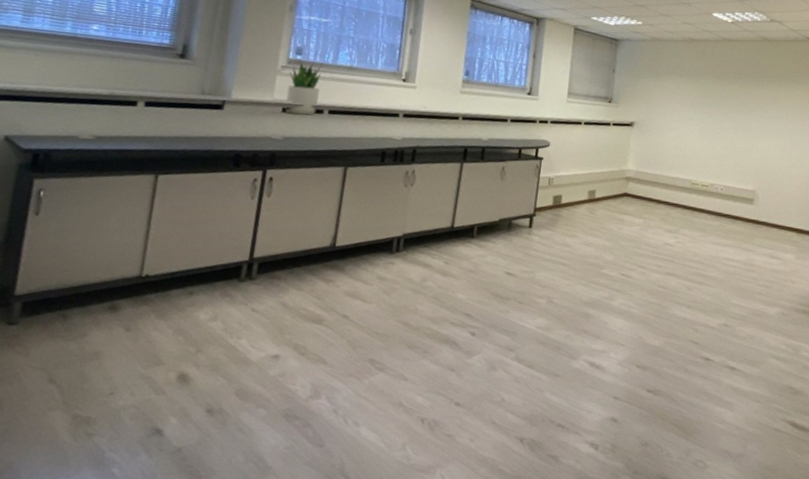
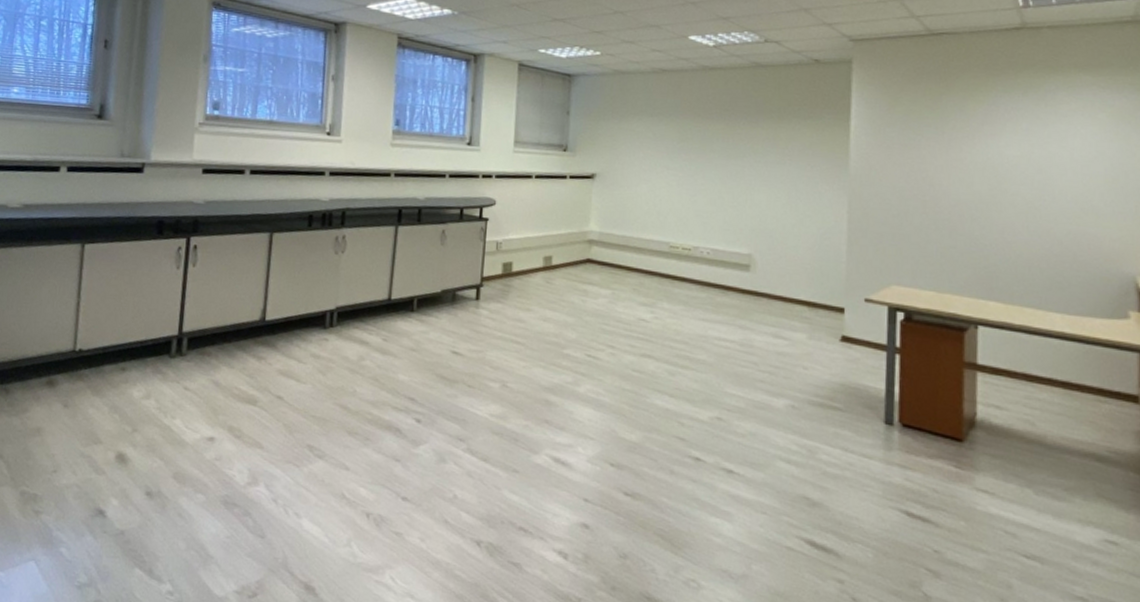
planter: present [285,61,322,116] -> none [205,117,241,177]

